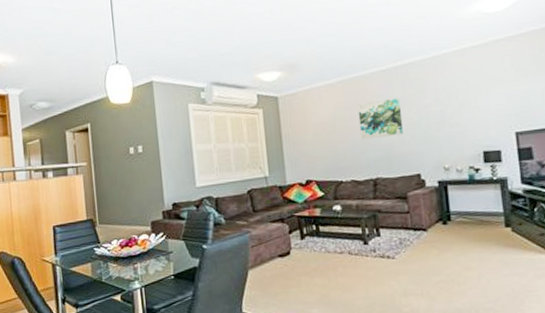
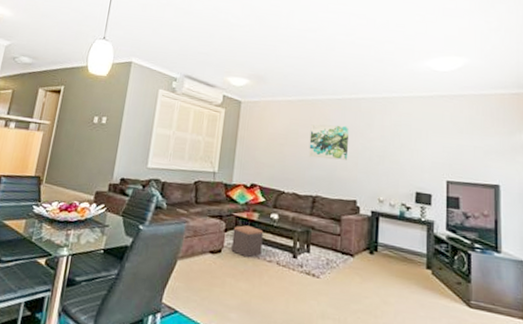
footstool: none [297,222,331,254] -> present [231,225,264,258]

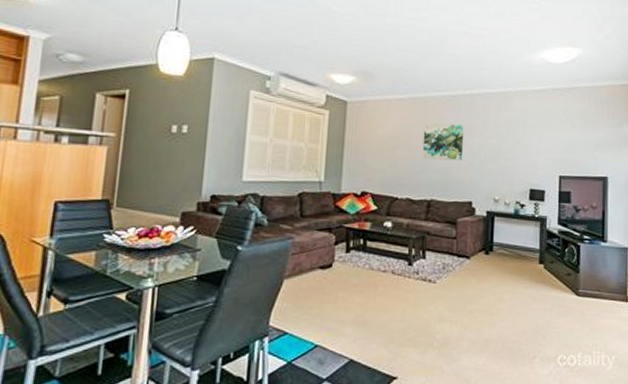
footstool: present [231,225,264,258] -> none [343,236,377,270]

